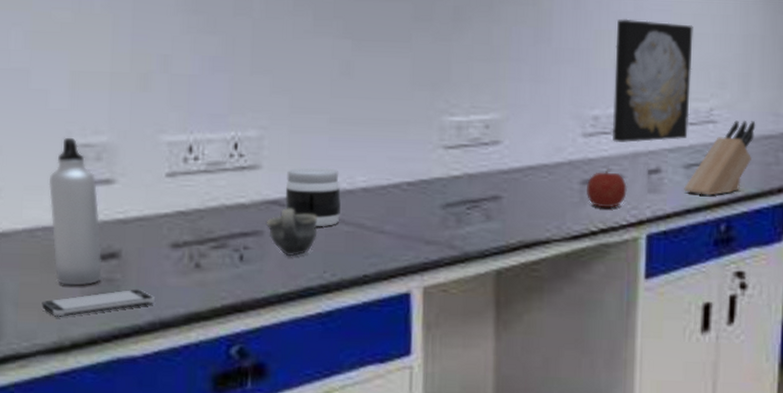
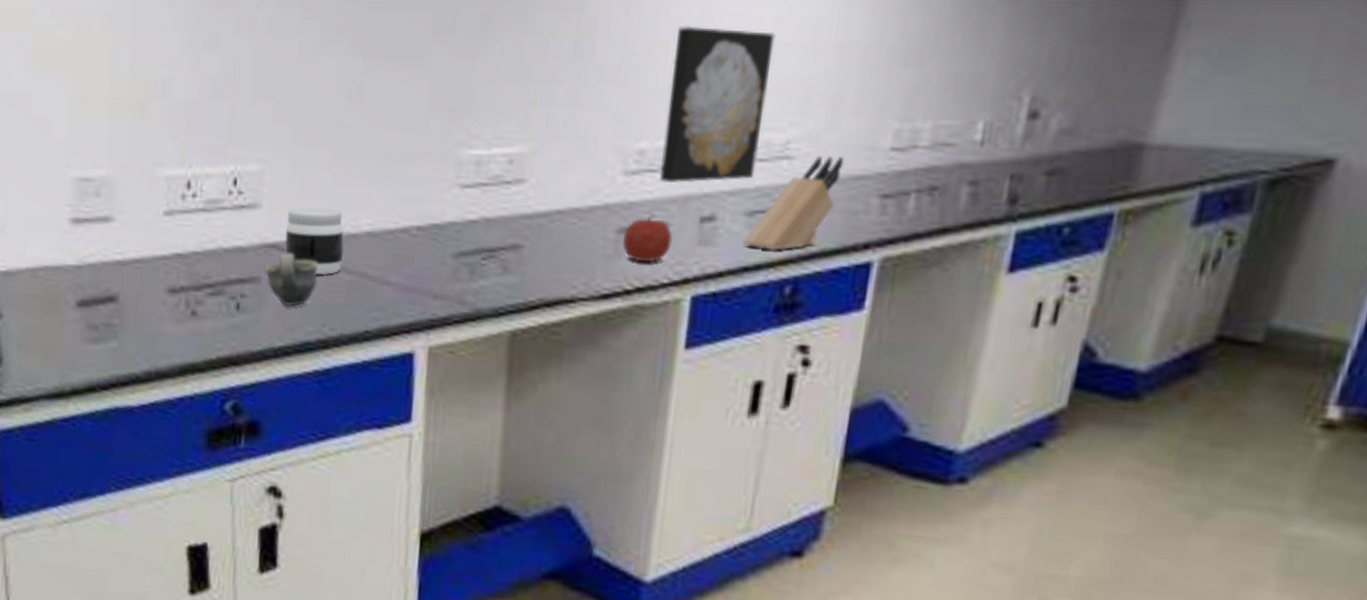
smartphone: present [42,289,155,317] -> none [44,335,151,362]
water bottle: present [48,137,103,286] -> none [50,170,102,330]

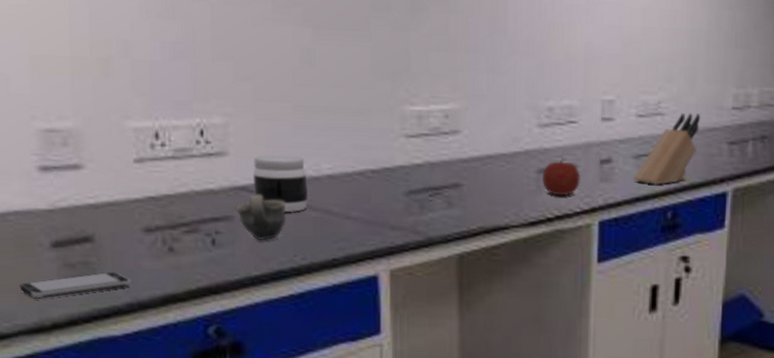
smartphone: none [44,335,151,362] -> present [19,272,131,299]
wall art: present [659,25,775,183] -> none [566,11,643,134]

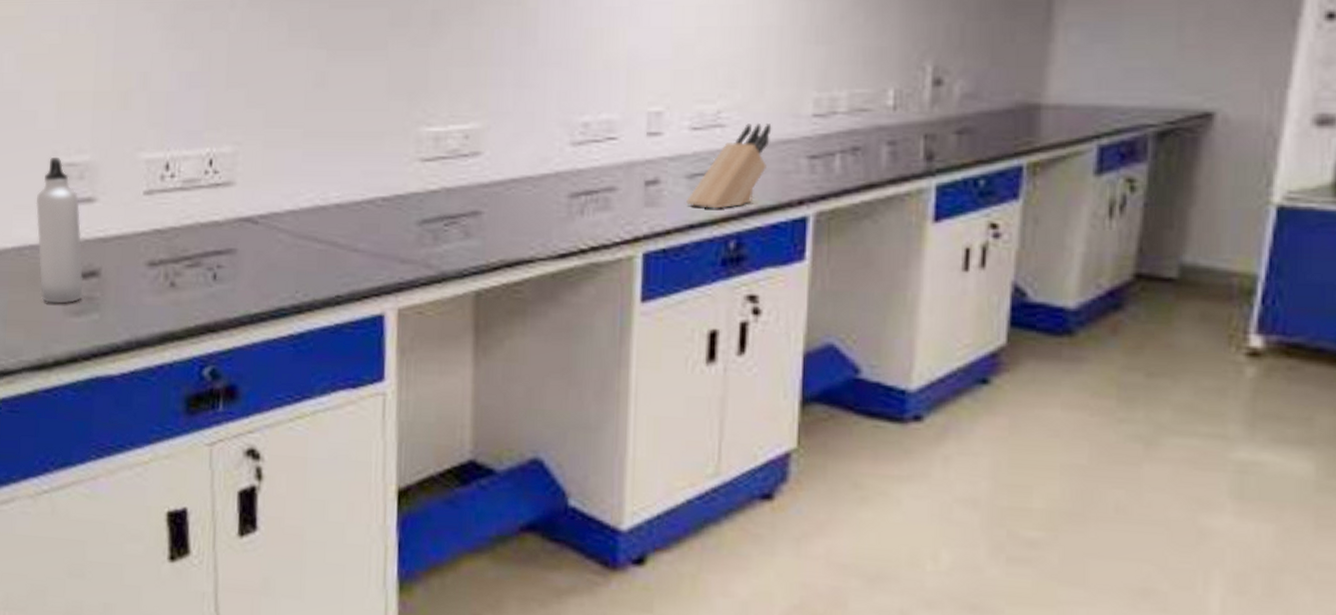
water bottle: none [16,122,78,269] -> present [35,156,84,304]
smartphone: present [19,272,131,299] -> none [28,307,132,335]
cup: present [235,194,286,241] -> none [239,225,290,276]
jar: present [253,153,308,213] -> none [258,182,314,245]
fruit: present [543,158,580,196] -> none [575,180,621,224]

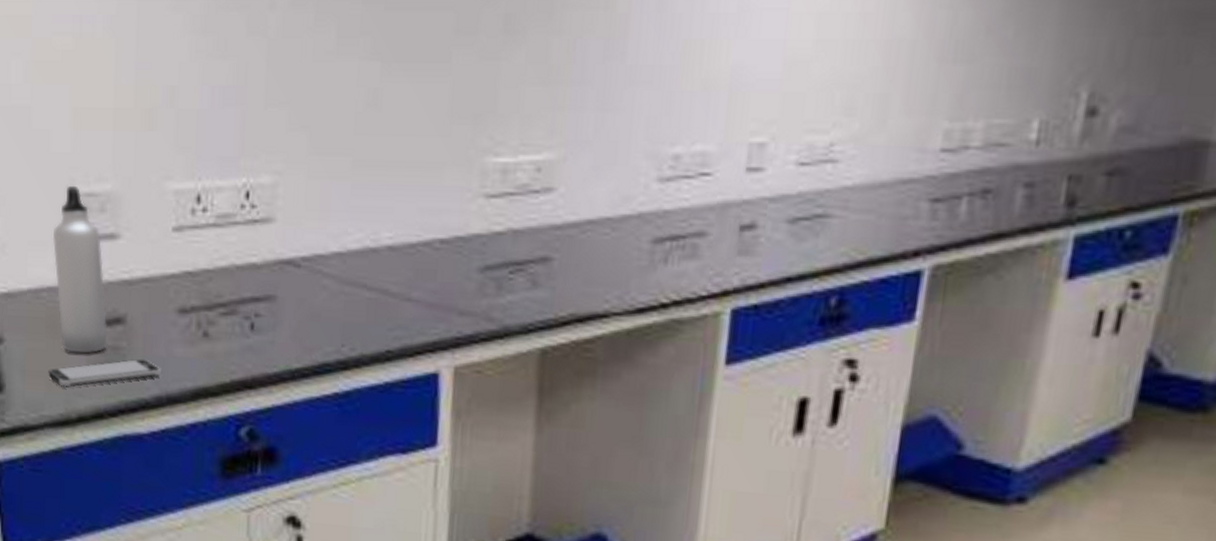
smartphone: none [28,307,132,335] -> present [48,359,161,387]
knife block: present [686,122,772,209] -> none [785,157,892,260]

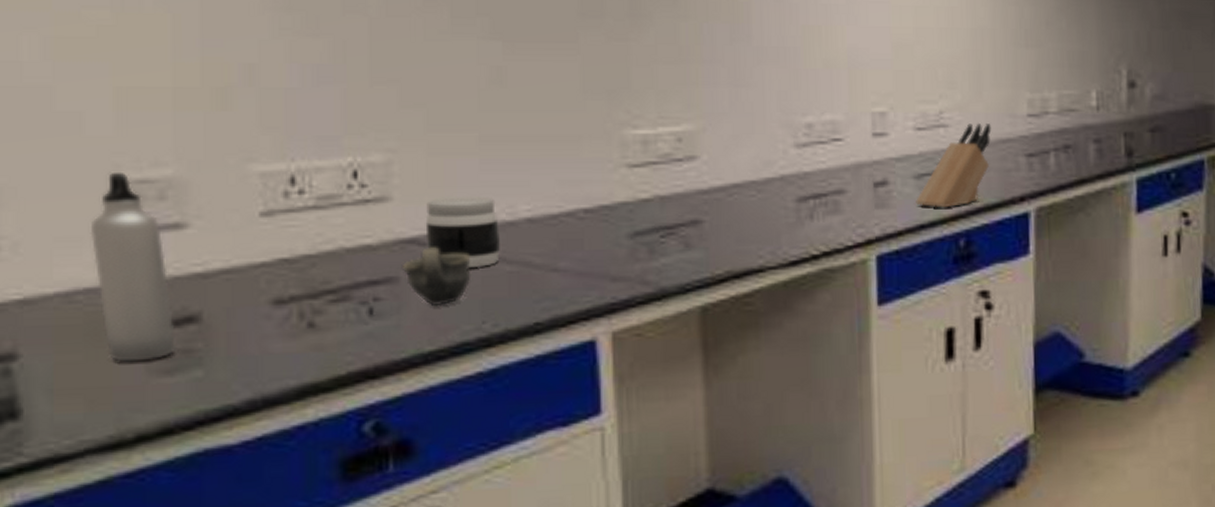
smartphone: present [48,359,161,387] -> none [89,359,253,404]
cup: none [279,269,336,327] -> present [401,247,472,307]
jar: none [300,219,363,292] -> present [425,195,500,269]
knife block: none [785,157,892,260] -> present [916,122,992,208]

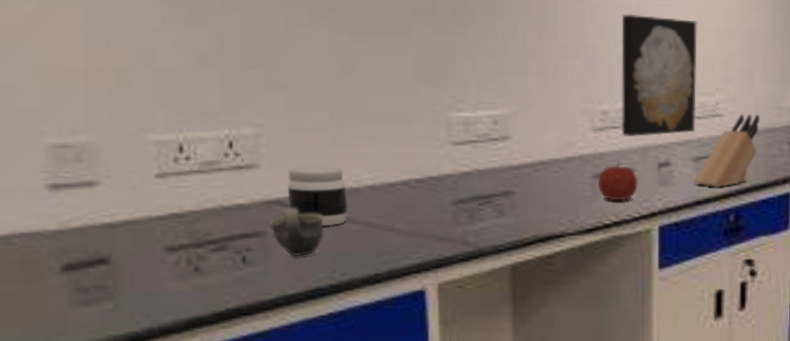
water bottle: present [90,171,177,362] -> none [22,137,92,294]
fruit: none [804,182,851,228] -> present [598,162,638,201]
wall art: none [827,12,917,152] -> present [621,13,697,137]

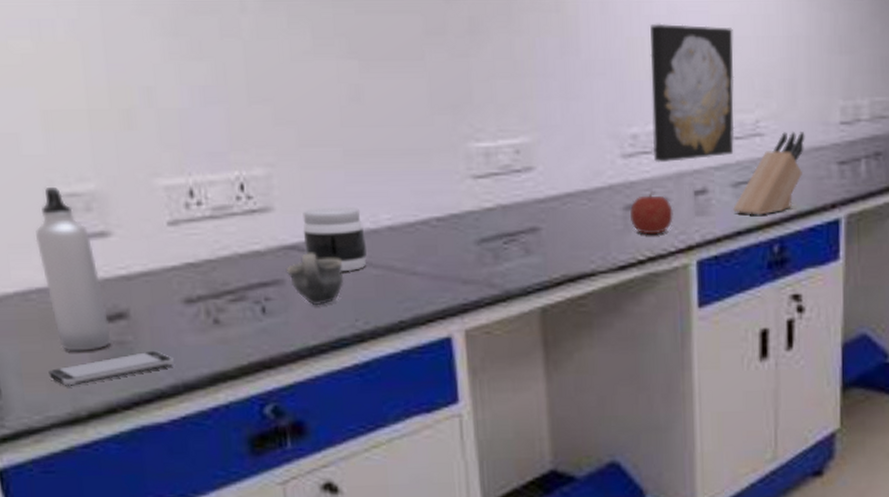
water bottle: none [22,137,92,294] -> present [35,186,113,352]
smartphone: none [25,295,152,327] -> present [48,350,174,386]

